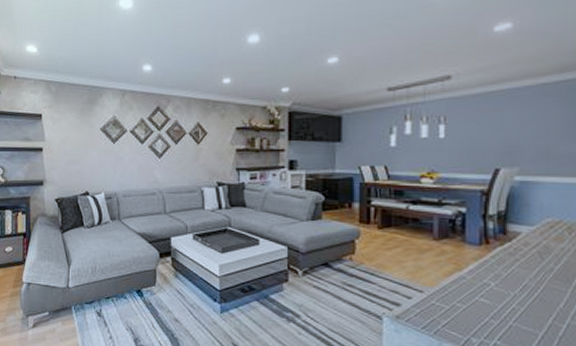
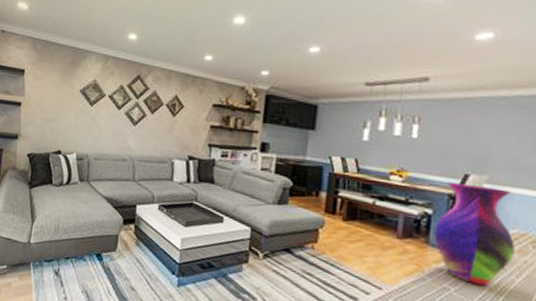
vase: none [470,179,551,276] -> present [434,183,515,286]

